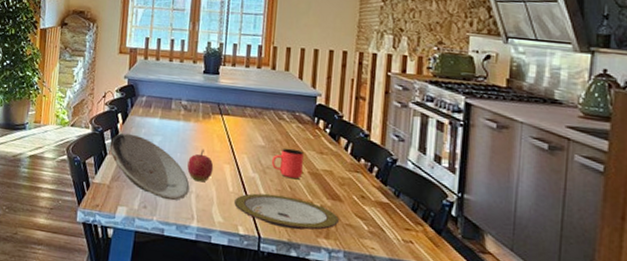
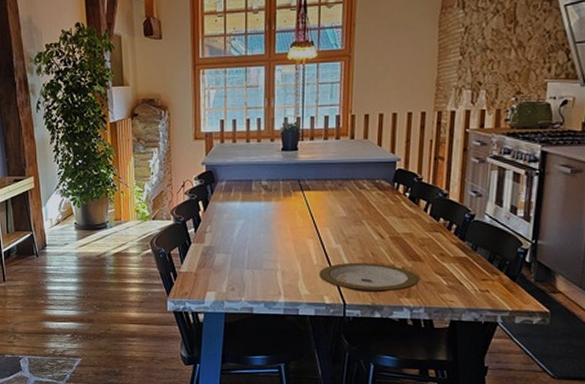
plate: present [109,132,190,201] -> none [193,220,275,280]
apple: present [187,149,214,182] -> none [272,227,297,259]
cup: present [272,148,304,179] -> none [354,216,385,245]

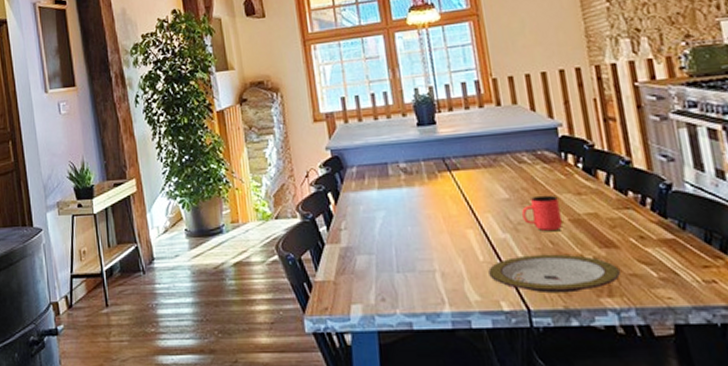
cup: none [354,216,385,245] -> present [522,195,562,232]

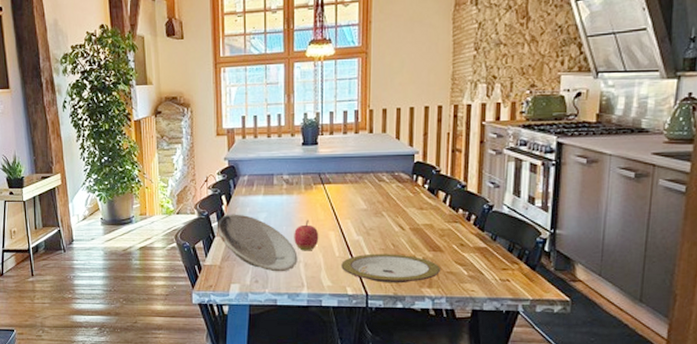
plate: none [325,214,432,286] -> present [216,214,298,272]
apple: none [422,216,455,257] -> present [294,219,319,251]
cup: present [522,195,562,232] -> none [375,208,404,237]

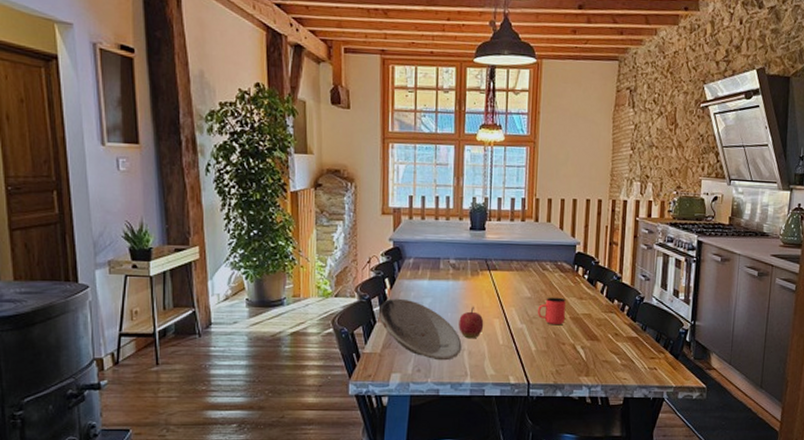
plate: present [341,253,440,284] -> none [505,342,597,372]
cup: none [375,208,404,237] -> present [538,297,566,326]

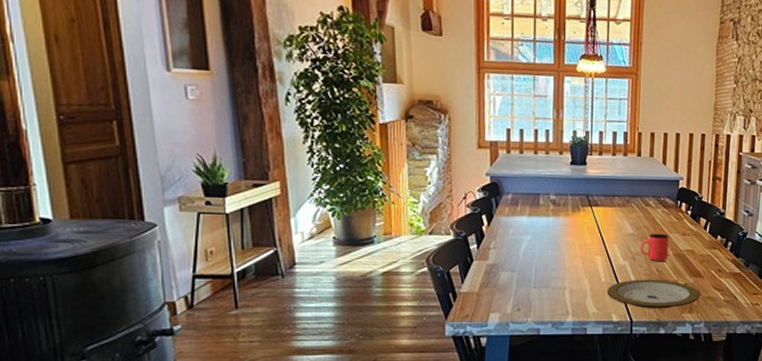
plate: present [378,298,462,361] -> none [475,235,563,299]
apple: present [459,306,484,339] -> none [560,243,586,277]
plate: none [505,342,597,372] -> present [607,279,700,309]

